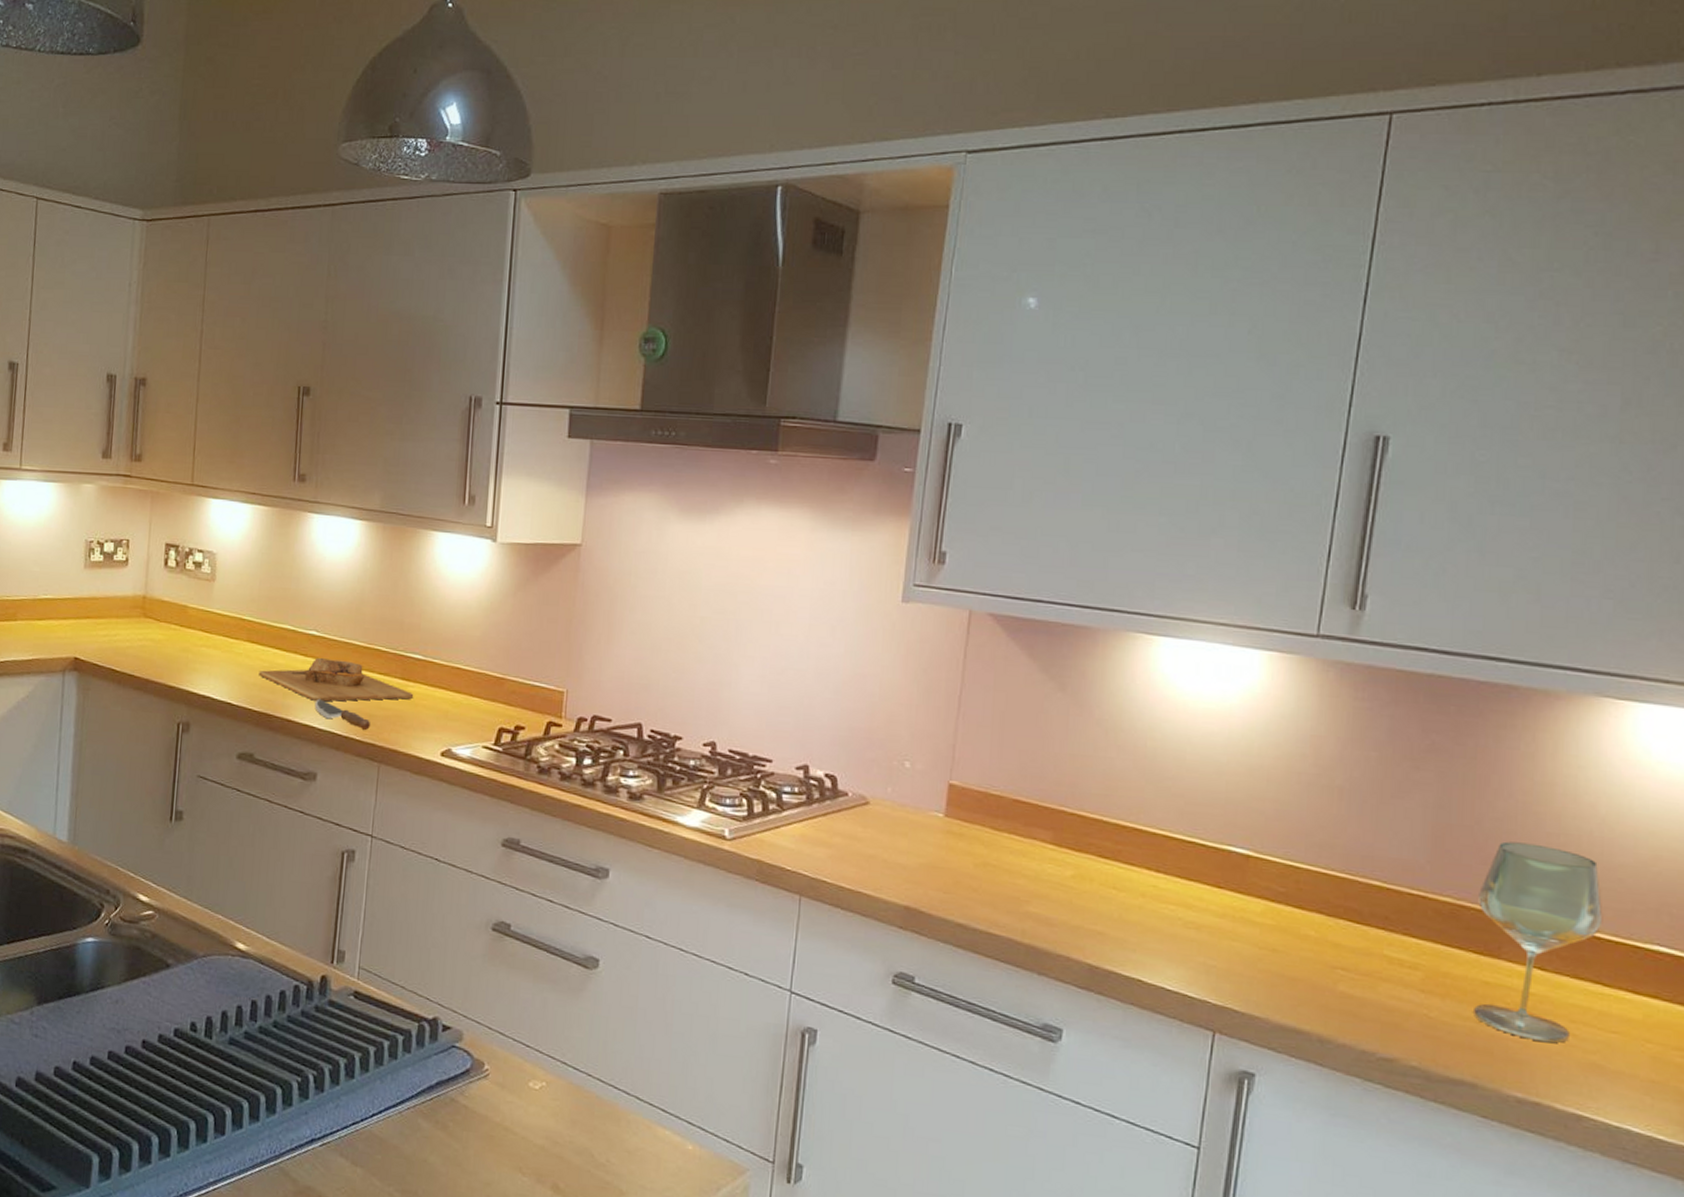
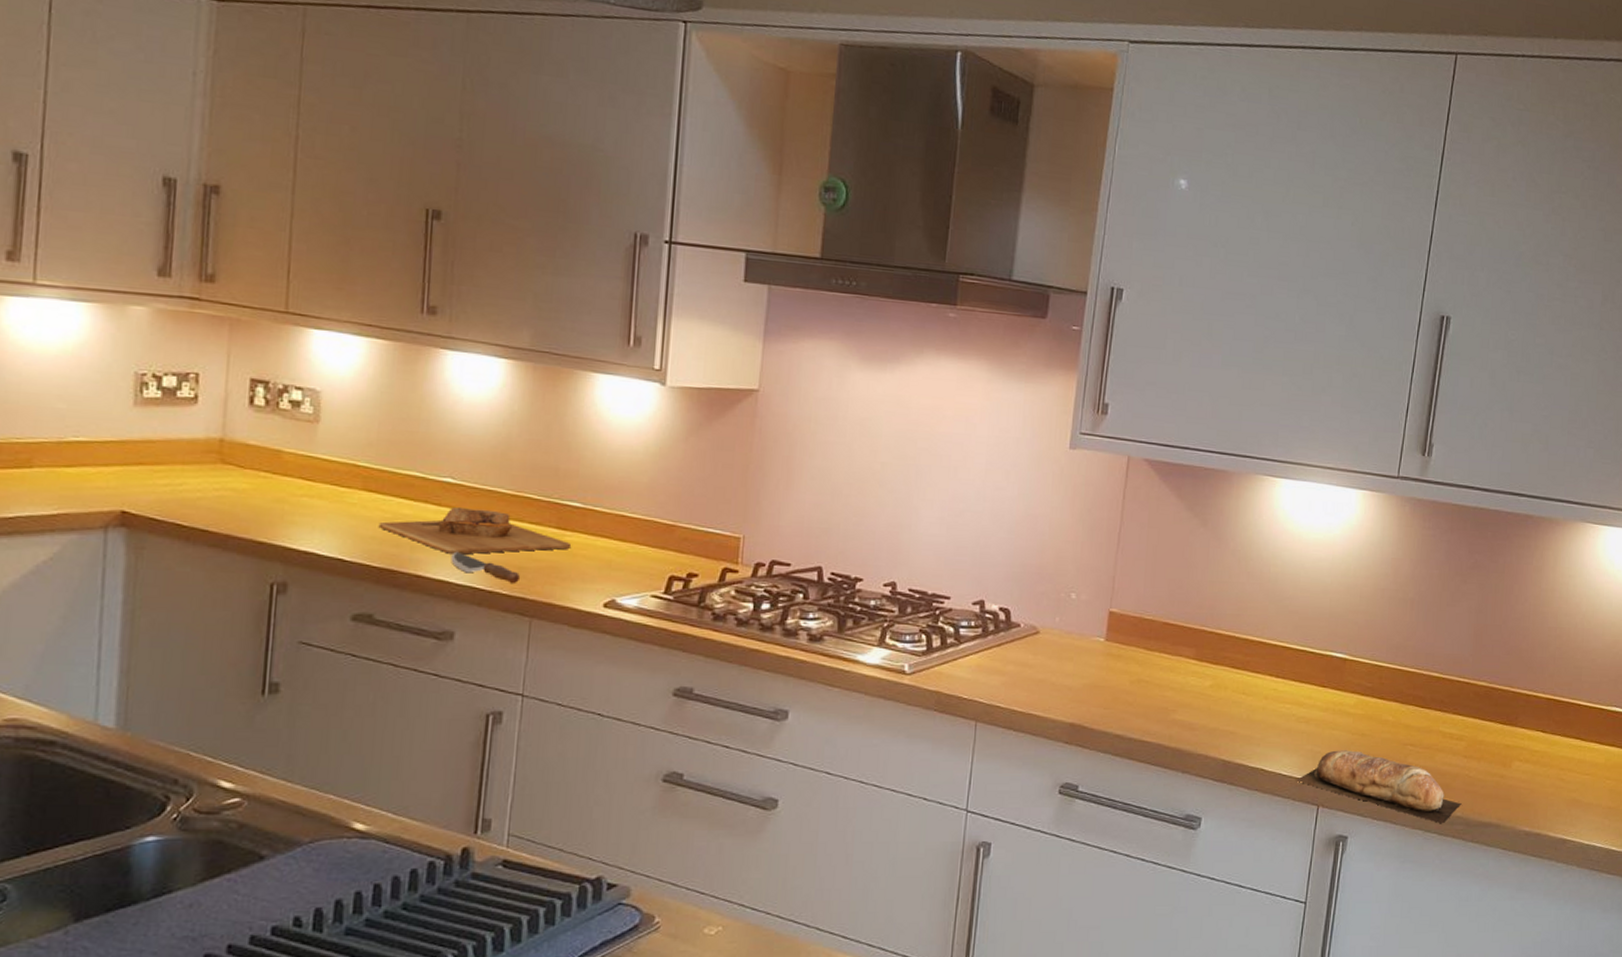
bread loaf: none [1183,966,1418,1074] -> present [1295,750,1462,824]
wine glass: present [1474,841,1603,1043] -> none [1499,636,1583,787]

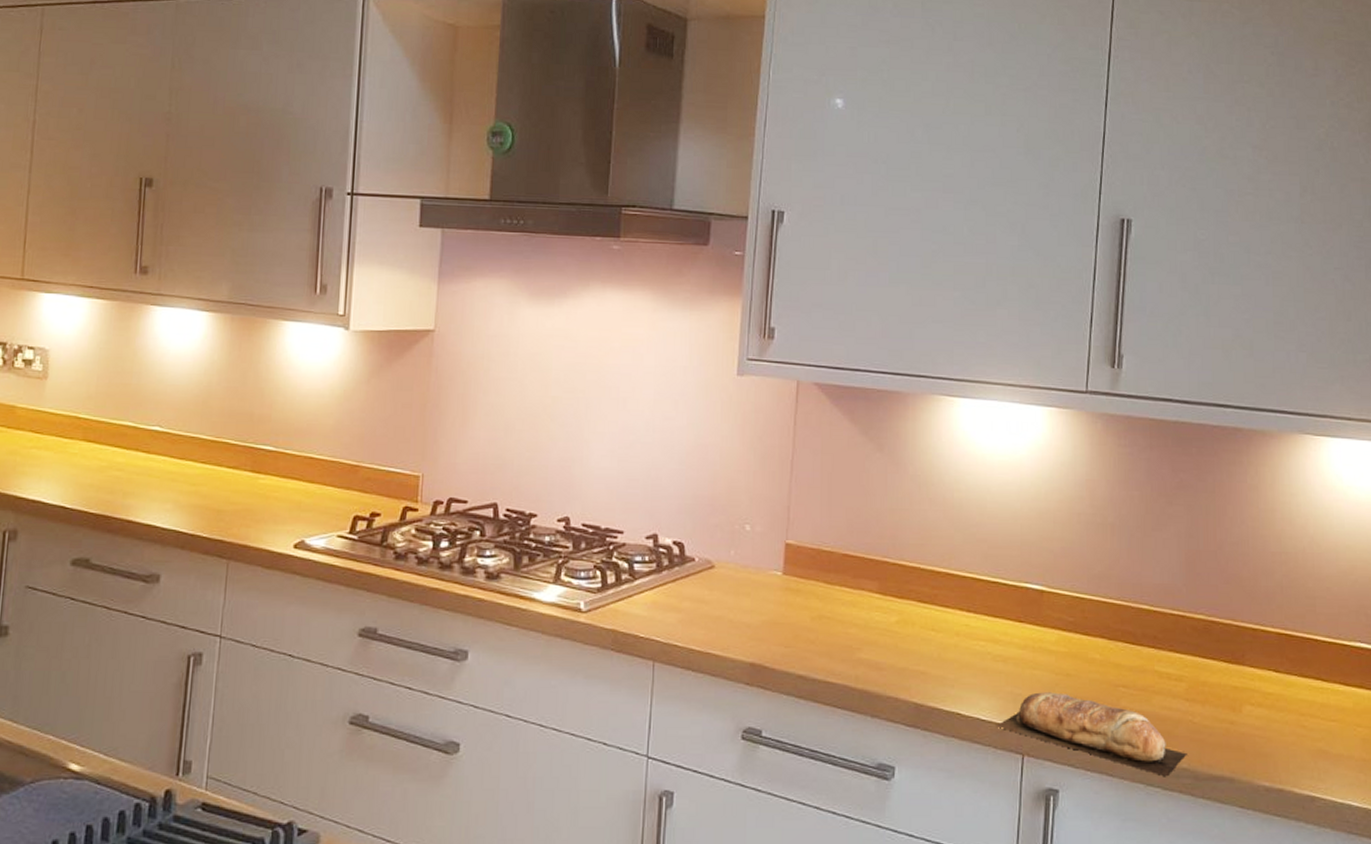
cutting board: present [378,506,572,555] -> none [95,453,265,500]
kitchen knife: present [451,551,521,584] -> none [158,496,220,527]

